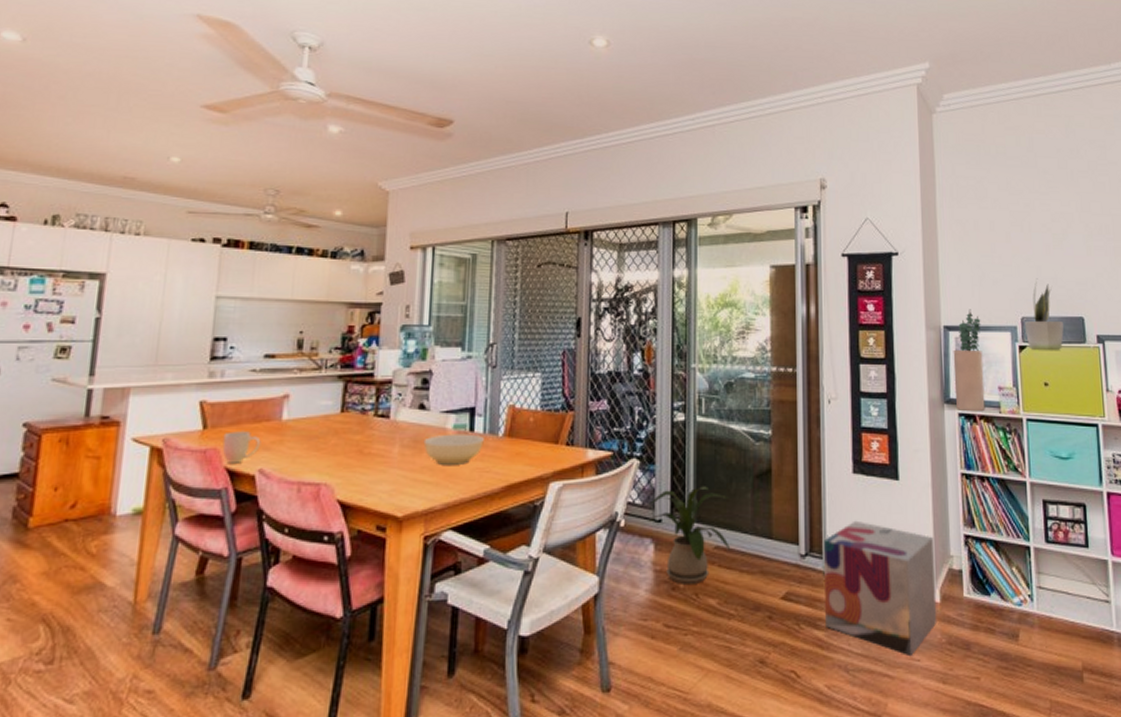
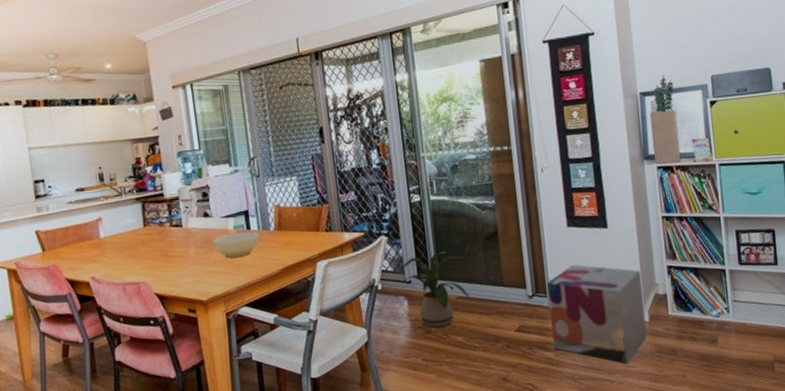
mug: present [222,431,261,463] -> none [59,249,89,275]
potted plant: present [1025,281,1064,351] -> none [715,41,752,104]

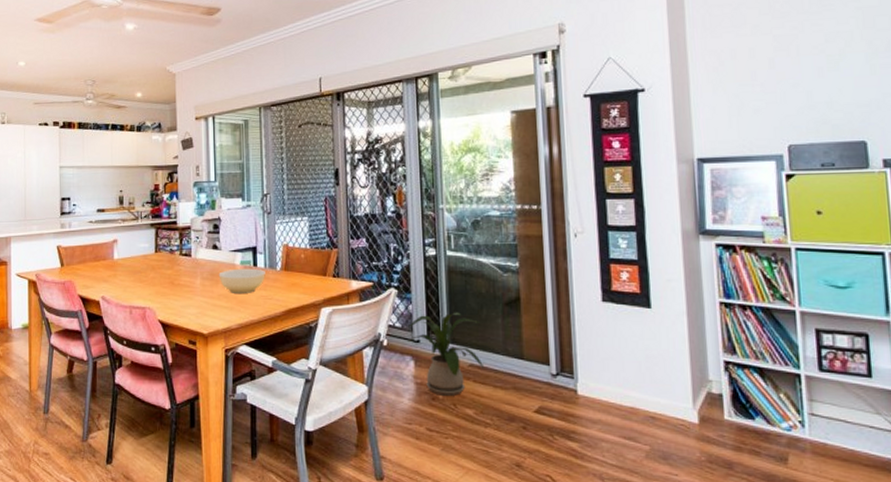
letter cube: present [547,264,648,364] -> none [575,345,696,470]
vase: present [649,74,681,165] -> none [708,140,747,243]

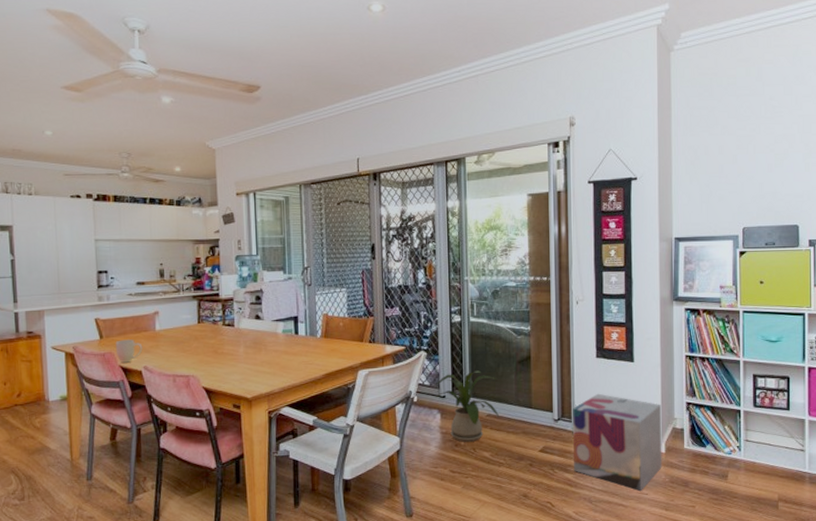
mug: none [75,268,101,292] -> present [115,339,143,363]
bowl: present [218,268,265,293] -> none [261,336,306,360]
letter cube: none [575,345,696,470] -> present [573,393,662,491]

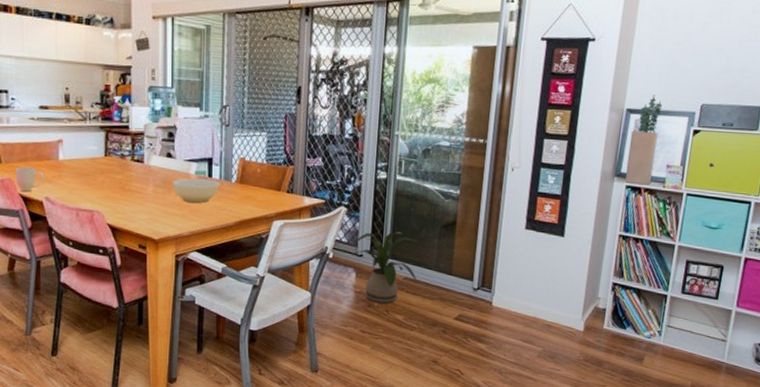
bowl: none [261,336,306,360] -> present [172,178,220,203]
letter cube: present [573,393,662,491] -> none [488,265,587,366]
vase: none [682,223,708,307] -> present [625,94,663,186]

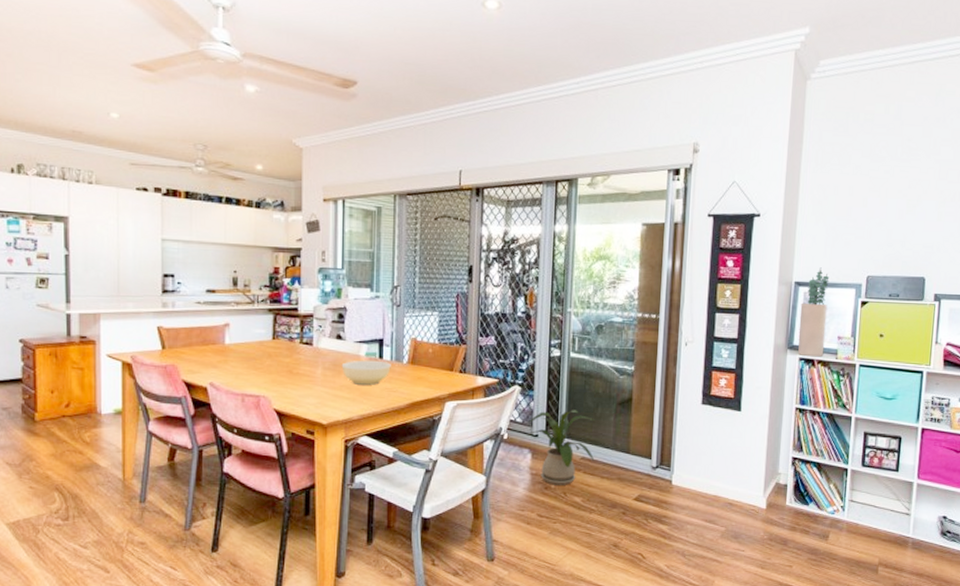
mug: present [15,166,45,192] -> none [179,352,210,377]

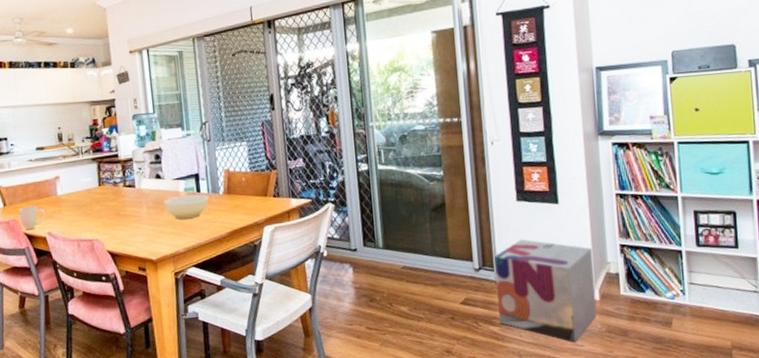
mug: none [179,352,210,377] -> present [18,205,46,230]
house plant: present [528,410,595,485] -> none [346,220,416,297]
letter cube: none [669,442,766,547] -> present [494,239,598,342]
vase: present [797,267,830,358] -> none [605,49,638,141]

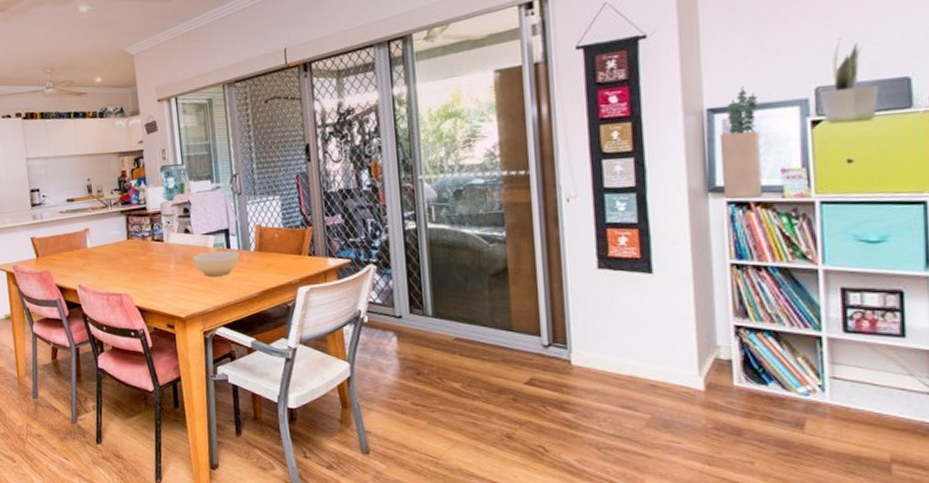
mug: present [18,205,46,230] -> none [50,257,77,282]
letter cube: present [494,239,598,342] -> none [568,313,702,438]
vase: none [605,49,638,141] -> present [719,86,763,200]
potted plant: none [675,16,715,80] -> present [821,42,879,124]

